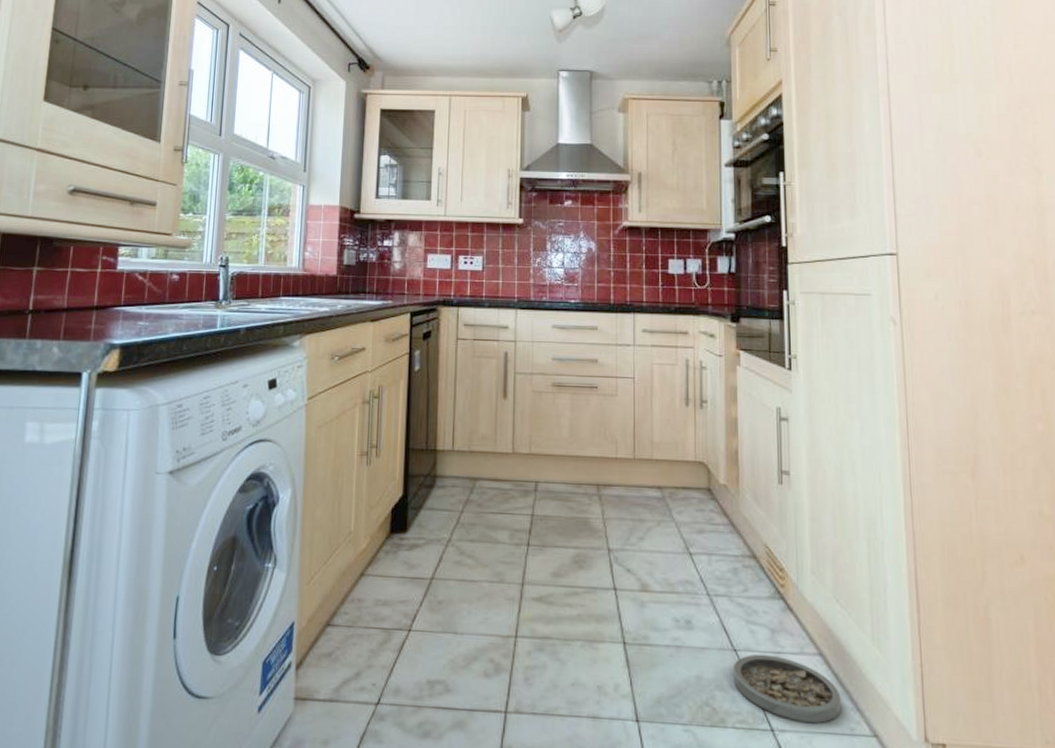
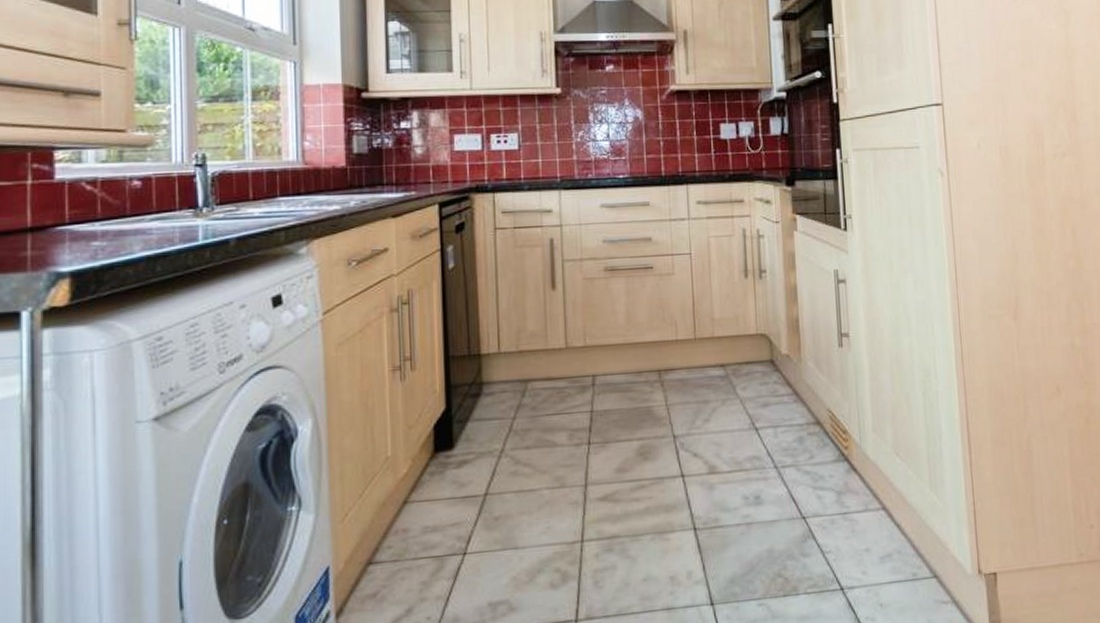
pet bowl: present [733,654,842,724] -> none [803,516,905,577]

